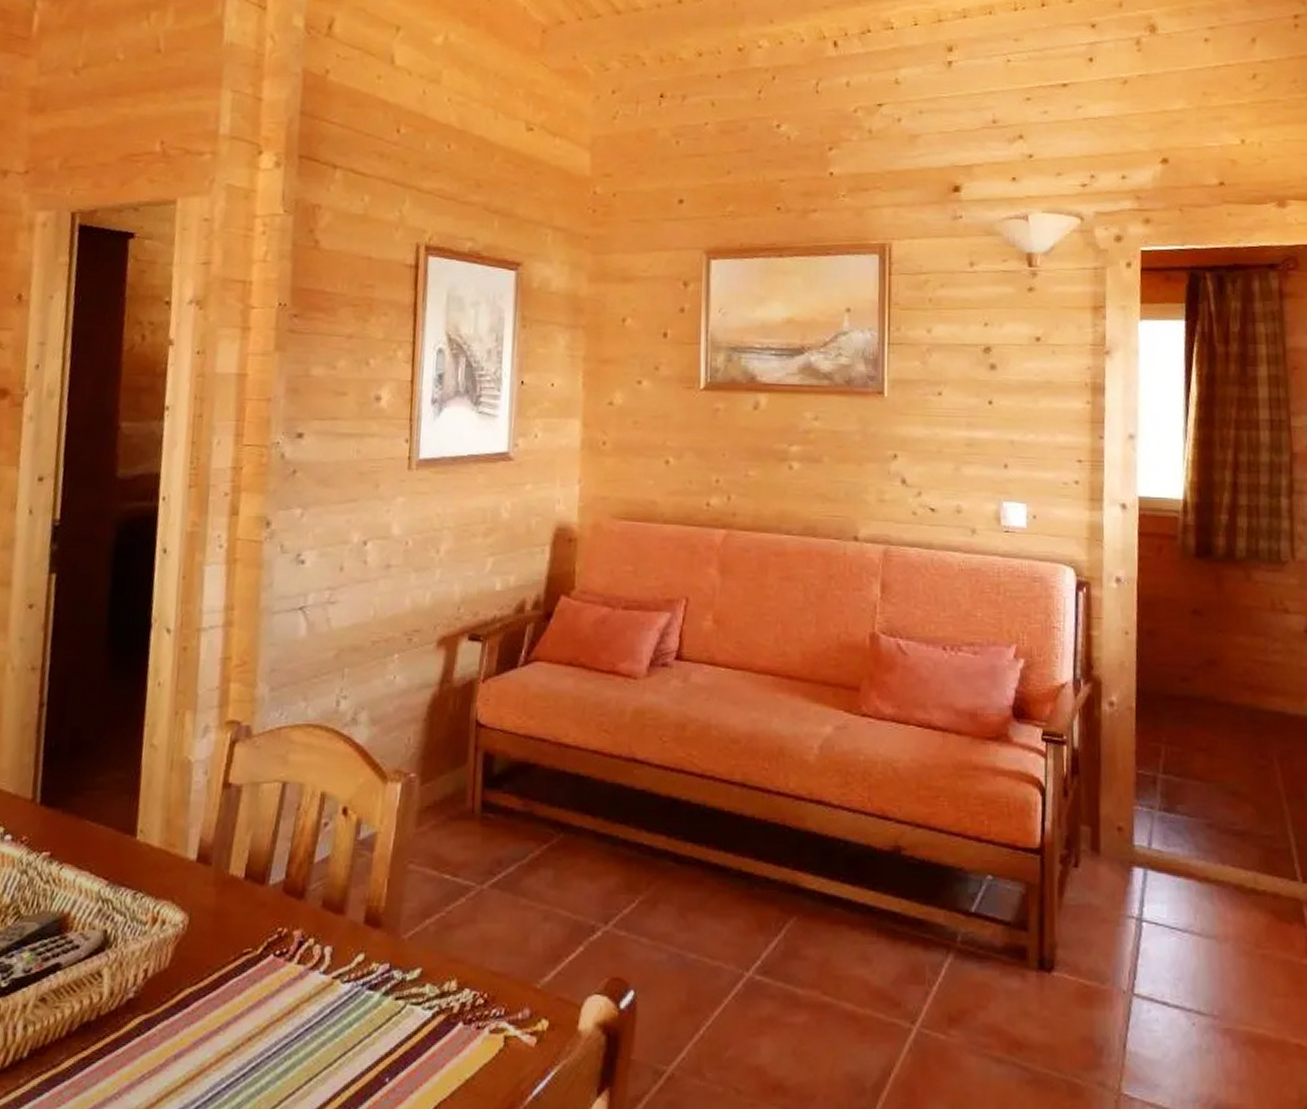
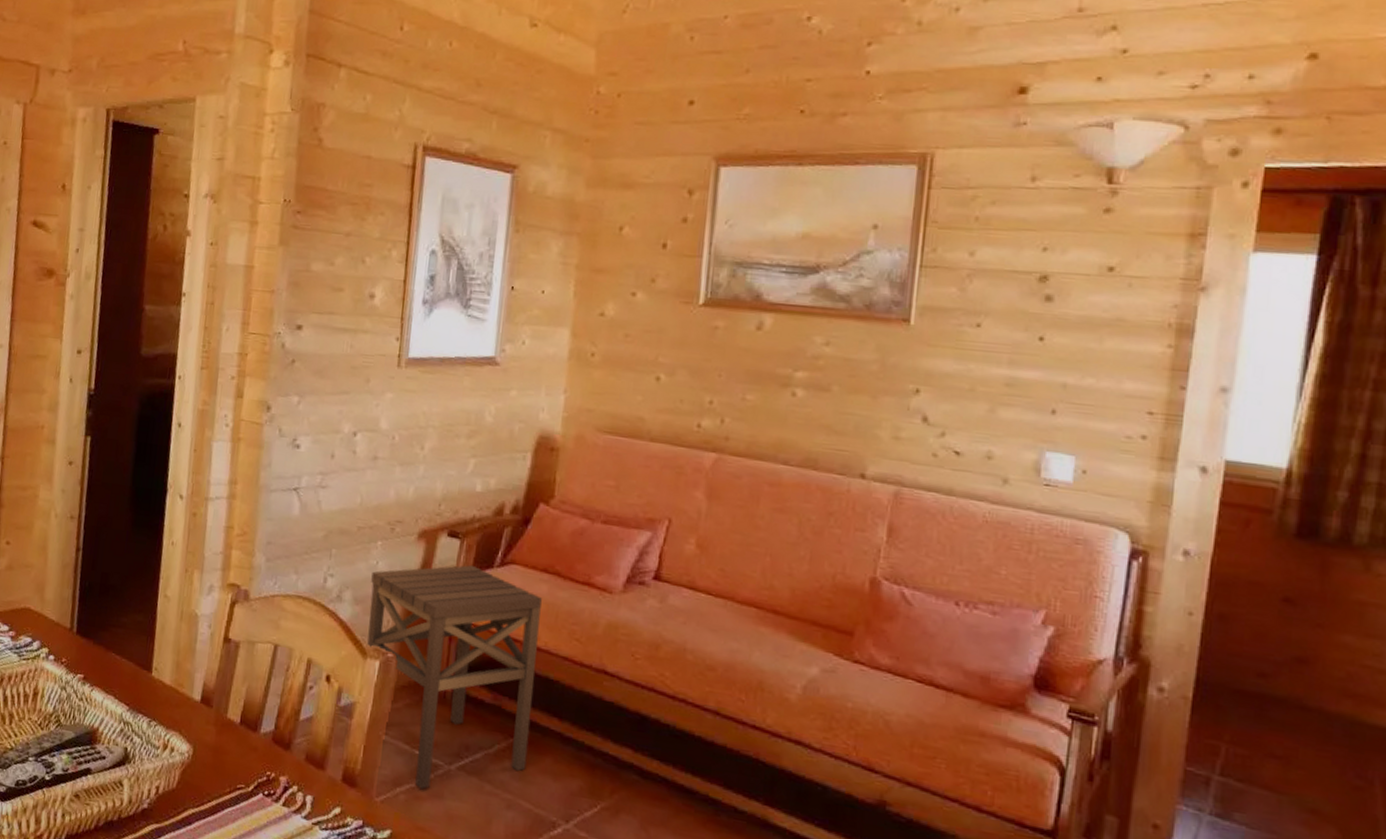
side table: none [387,668,568,917] -> present [367,565,542,789]

